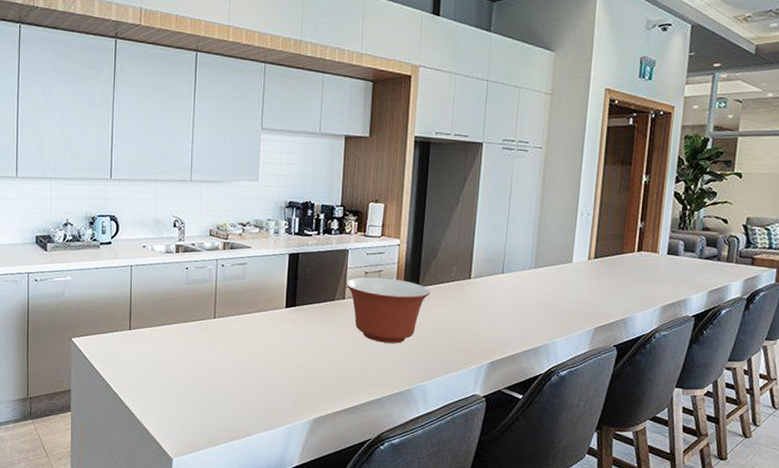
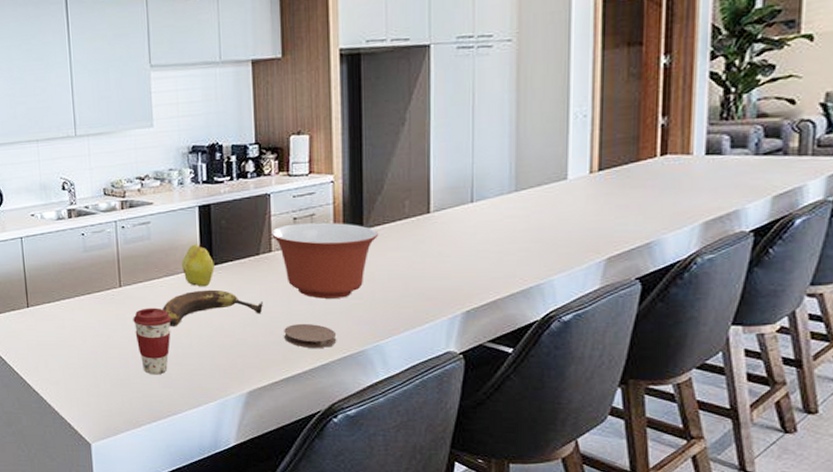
coffee cup: none [222,339,256,399] -> present [133,307,172,375]
banana: none [248,327,333,357] -> present [162,289,263,326]
fruit: none [270,286,297,325] -> present [182,244,215,287]
coaster: none [348,363,390,385] -> present [284,324,337,348]

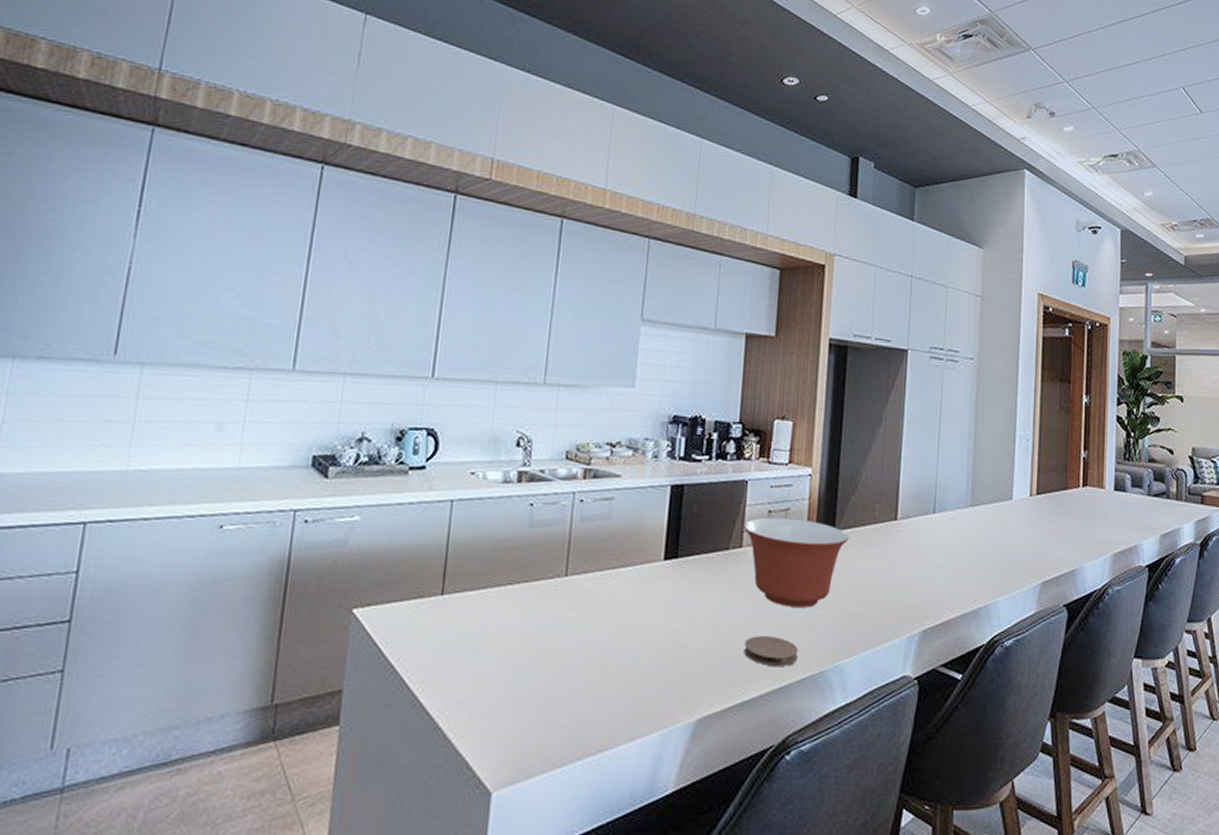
coffee cup: present [133,307,172,375] -> none [574,605,622,695]
banana: present [162,289,263,326] -> none [611,587,726,631]
fruit: present [182,244,215,287] -> none [642,530,679,584]

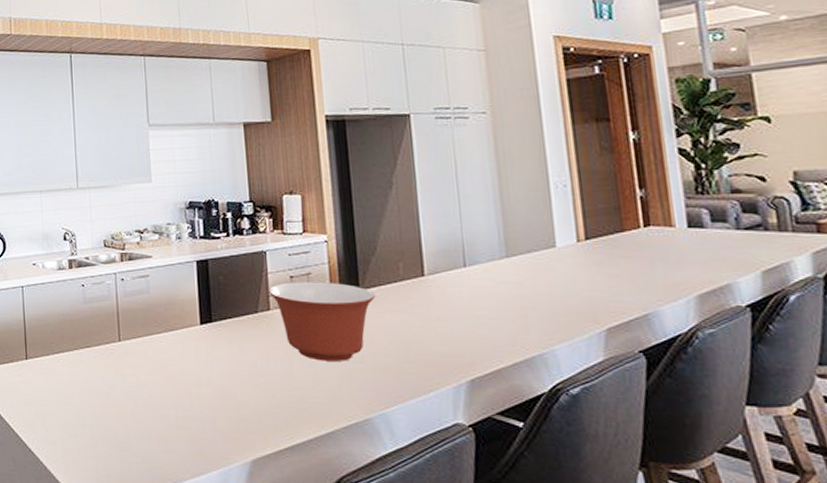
coaster: present [744,636,799,666] -> none [286,388,341,414]

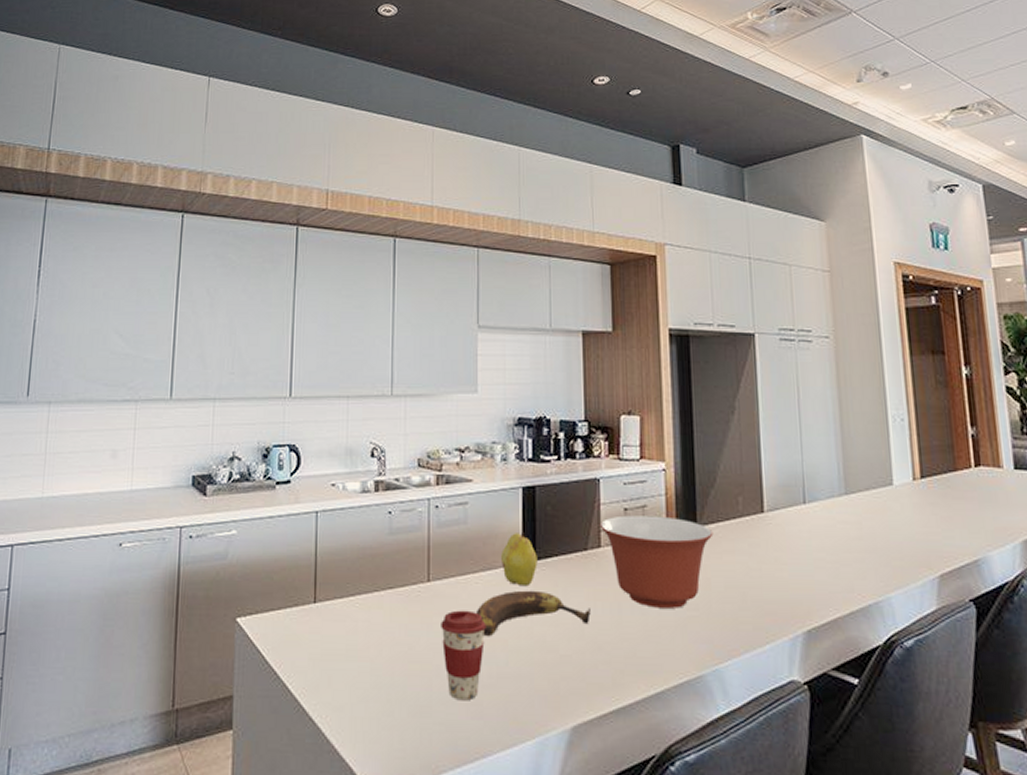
coffee cup: none [132,364,172,438] -> present [441,610,486,701]
banana: none [161,347,264,385] -> present [475,590,591,636]
fruit: none [181,299,214,344] -> present [501,533,537,587]

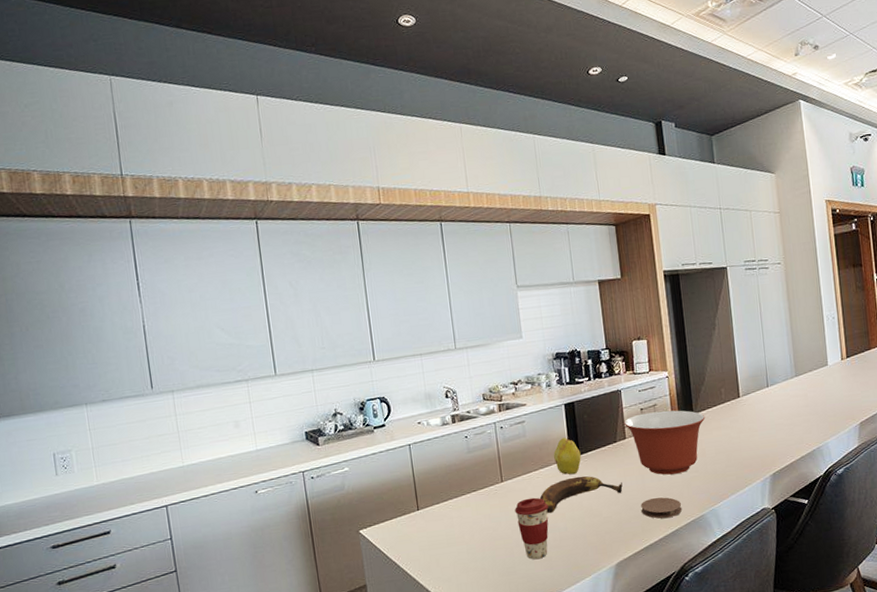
coaster: none [614,639,673,671] -> present [641,497,682,519]

